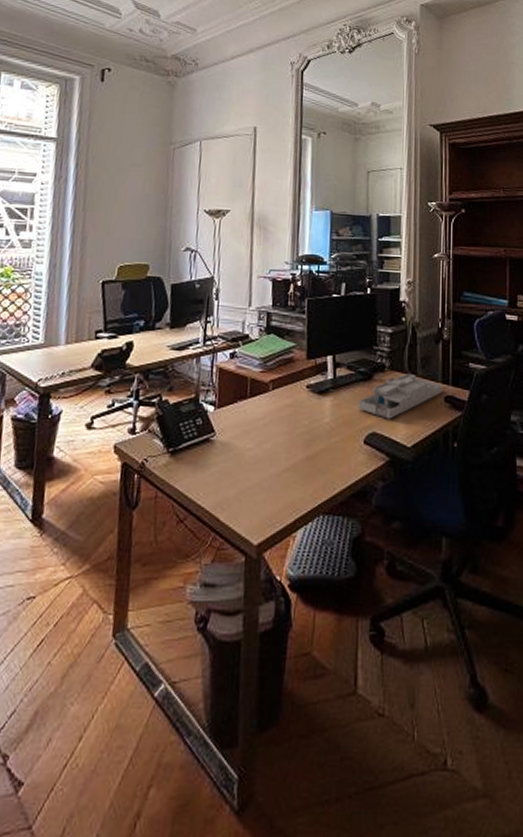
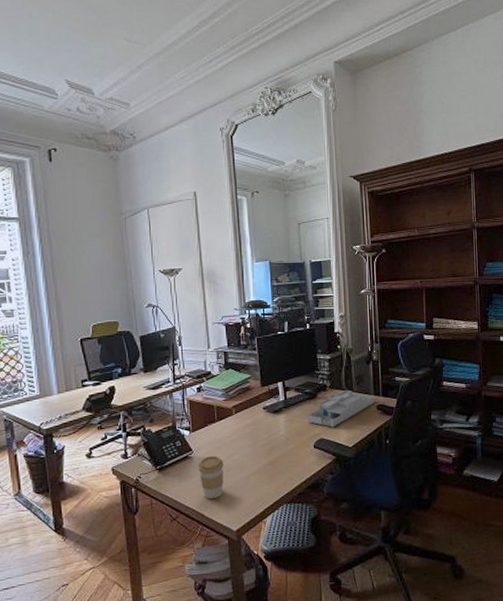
coffee cup: none [219,441,252,499] -> present [198,456,224,500]

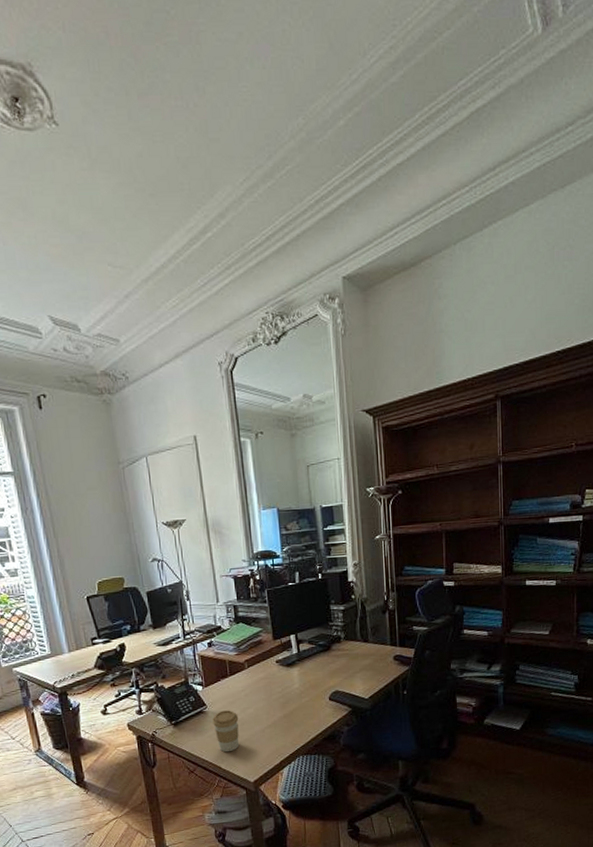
desk organizer: present [307,389,375,427] -> none [321,640,391,679]

